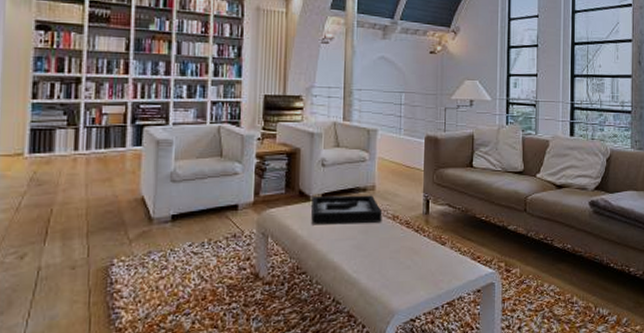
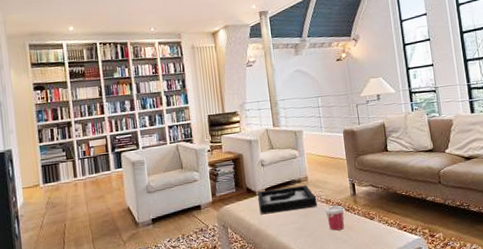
cup: none [389,223,414,254] -> present [324,205,346,231]

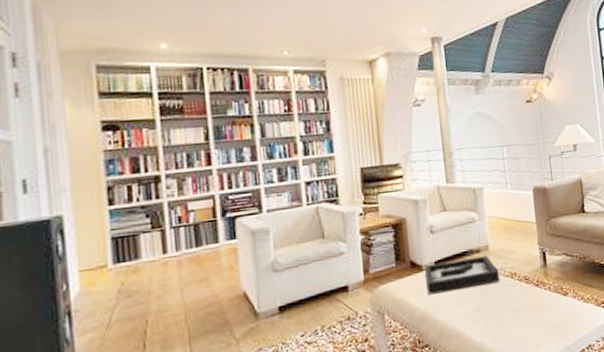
cup: present [324,205,346,231] -> none [508,279,534,311]

